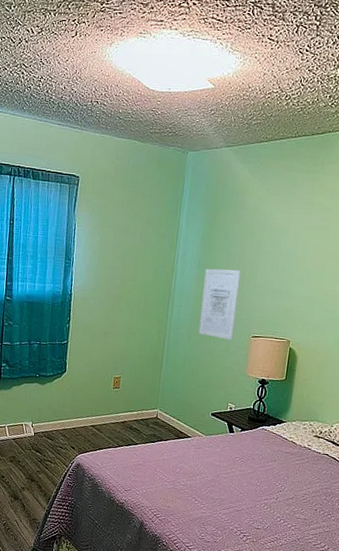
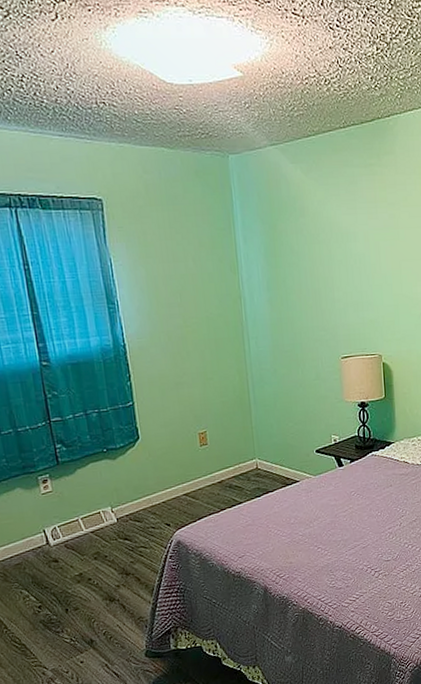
wall art: present [198,268,241,341] -> none [277,285,322,366]

